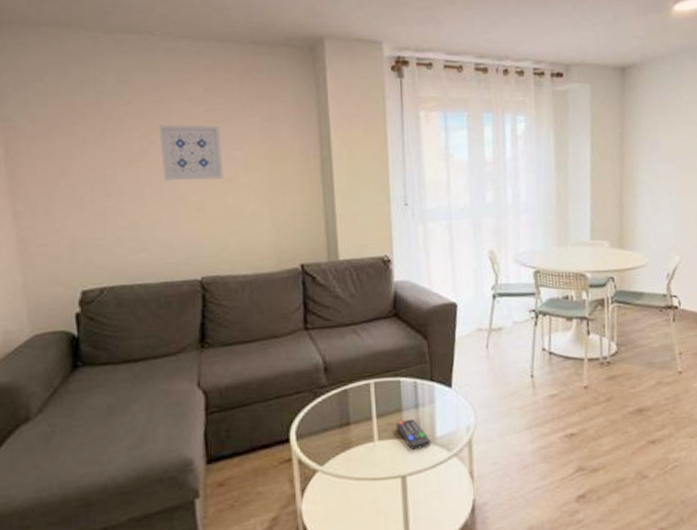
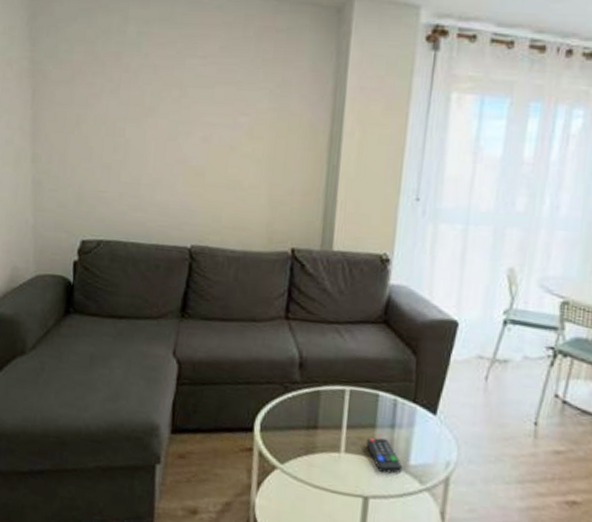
wall art: present [159,124,224,181] -> none [168,81,230,145]

